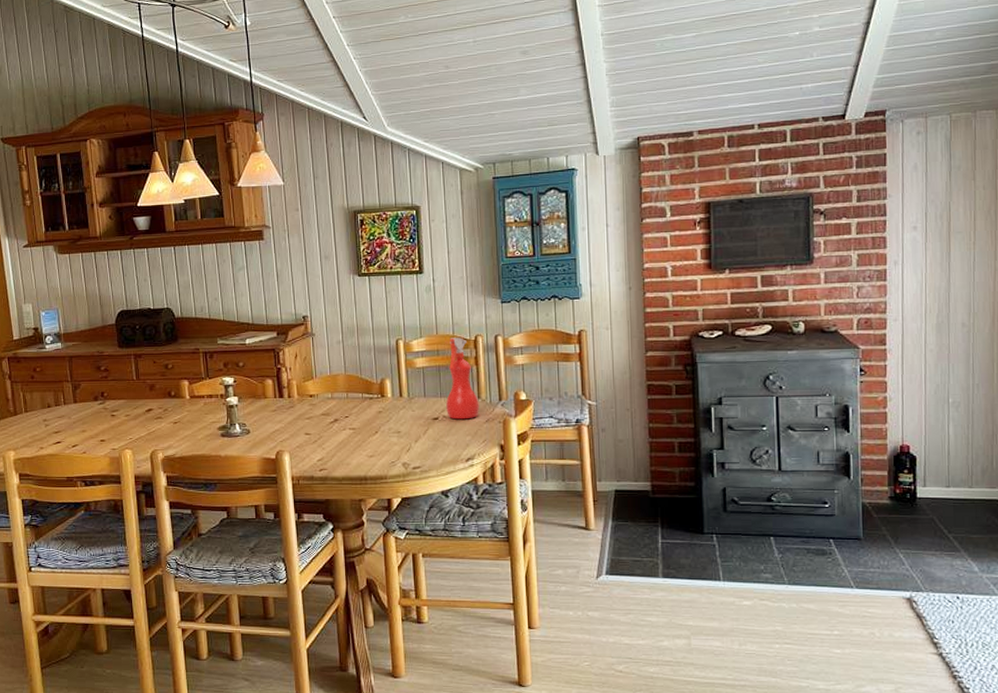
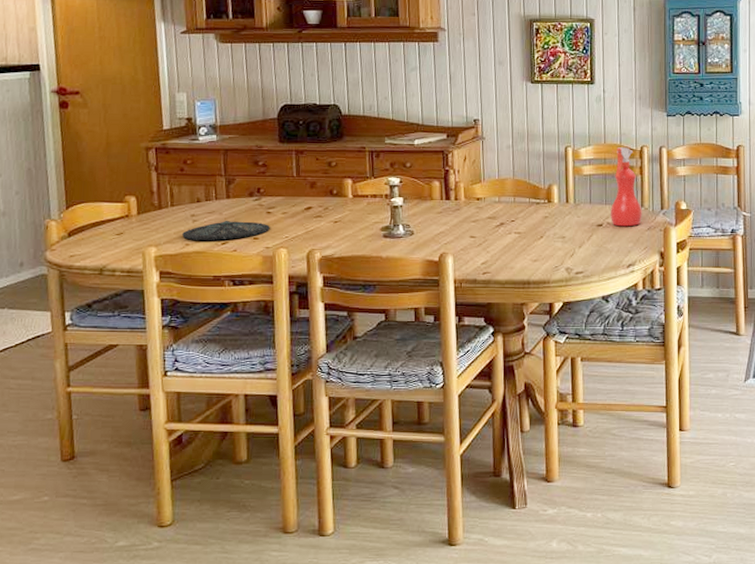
plate: none [37,423,115,444] -> present [182,220,270,240]

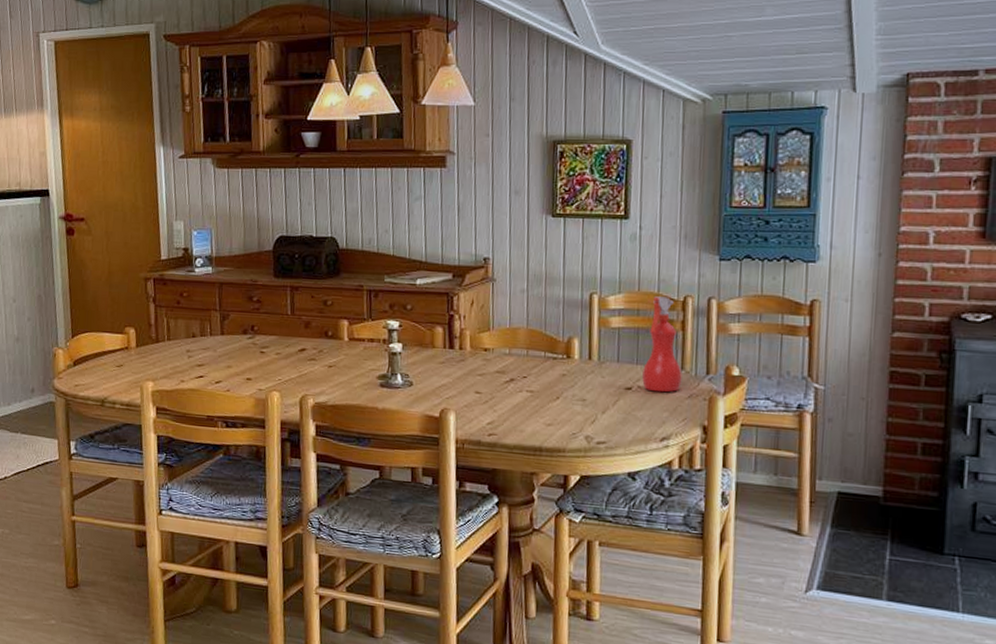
plate: present [182,220,270,240] -> none [178,357,263,379]

